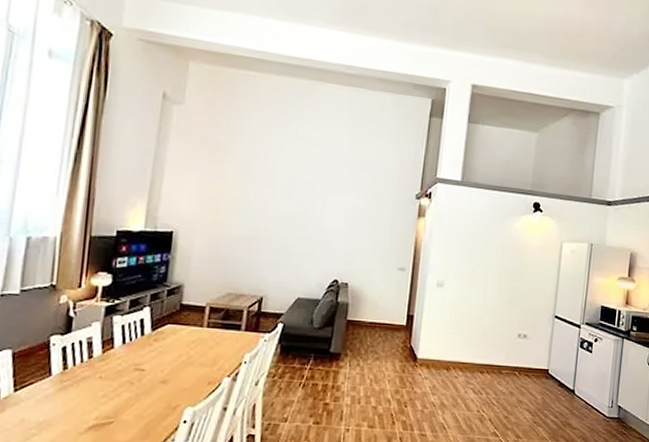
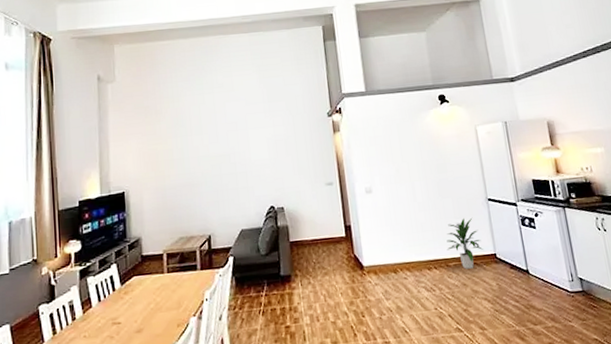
indoor plant: none [503,330,539,379] -> present [446,217,484,269]

